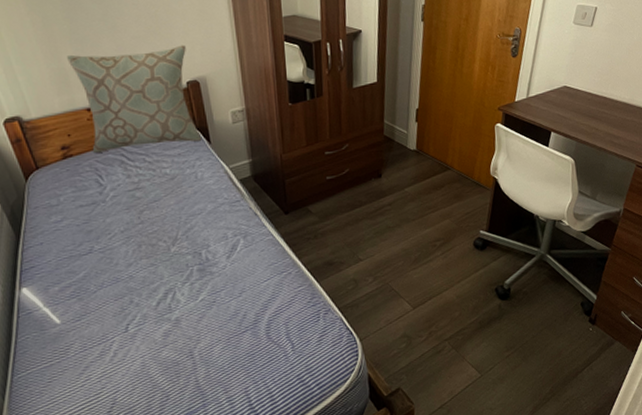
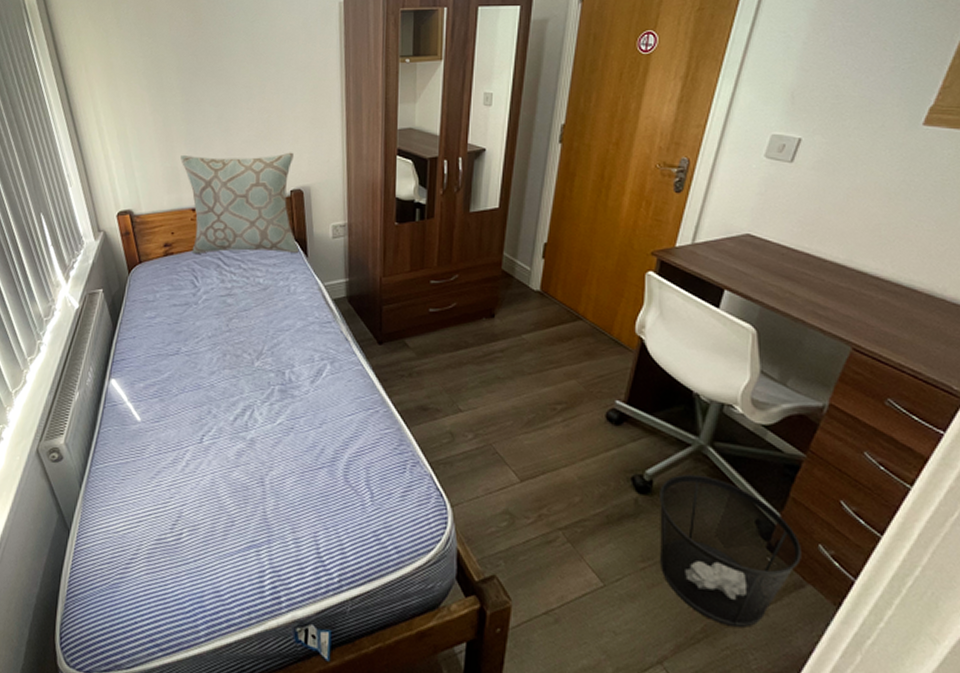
waste bin: none [515,277,611,384] -> present [660,474,801,628]

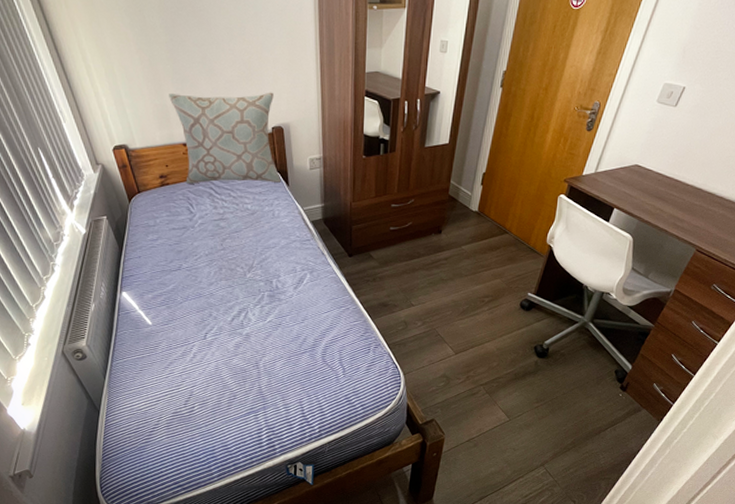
waste bin: present [660,474,801,628] -> none [549,342,642,440]

